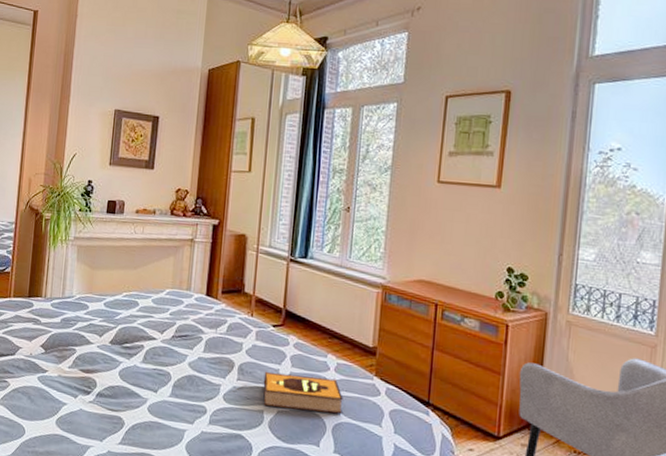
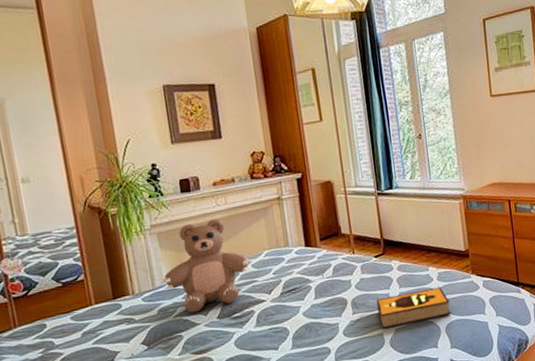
teddy bear: none [70,244,153,332] -> present [161,219,252,314]

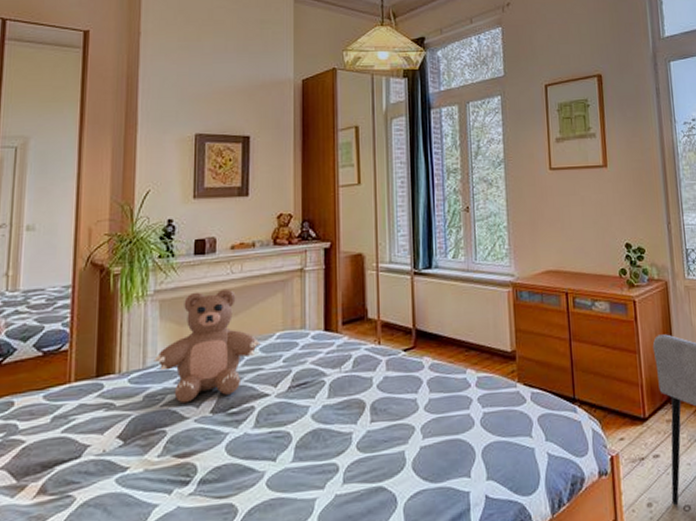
hardback book: present [376,287,451,329] -> none [400,395,490,445]

